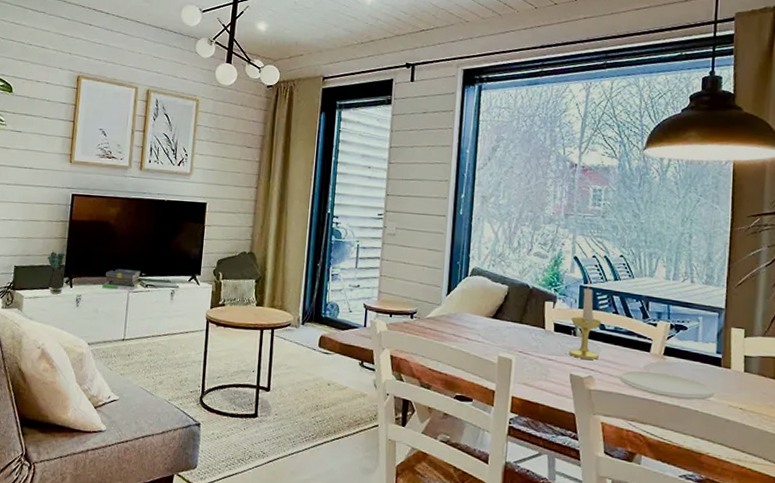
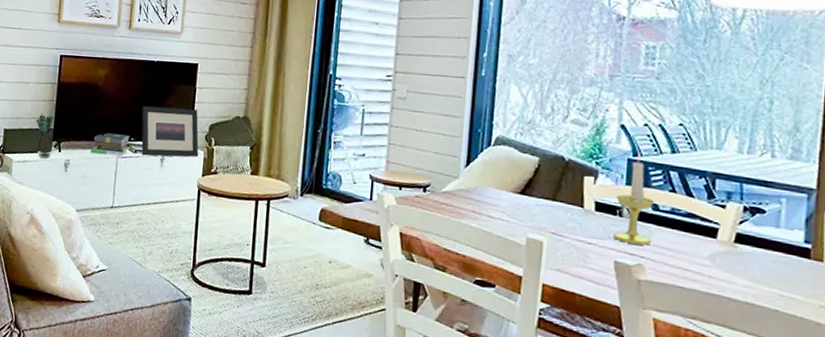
picture frame: none [152,242,208,291] -> present [141,105,199,157]
plate: present [618,370,715,400] -> none [675,259,802,298]

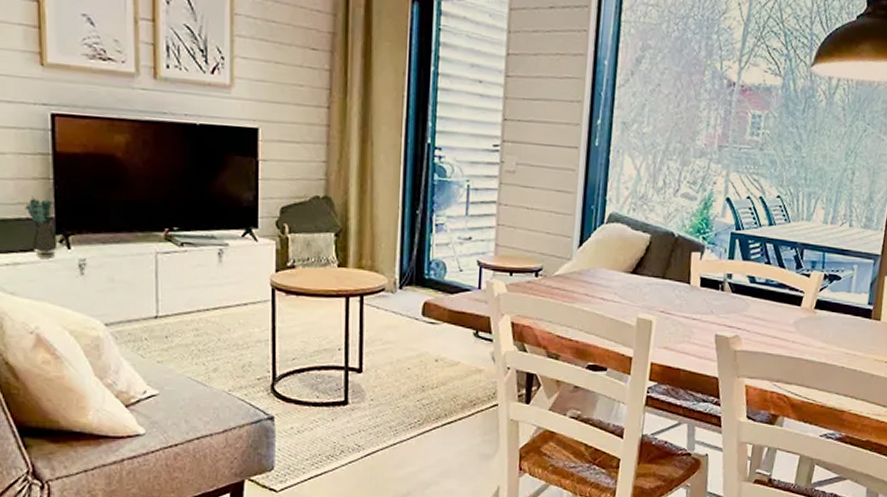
books: present [90,133,130,157] -> none [116,222,174,252]
picture frame: present [141,105,199,157] -> none [185,184,269,250]
candlestick: present [612,151,655,246] -> none [714,225,753,317]

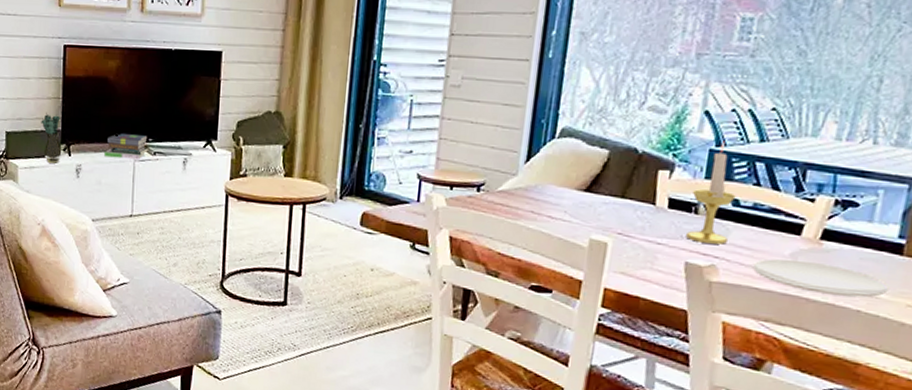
books: none [116,222,174,252] -> present [104,134,148,160]
candlestick: none [714,225,753,317] -> present [685,141,737,245]
plate: none [766,327,863,356] -> present [752,259,889,298]

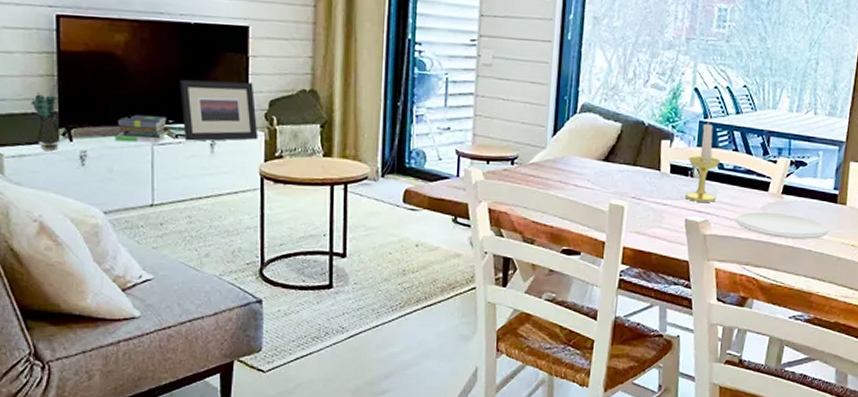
picture frame: none [159,101,226,159] -> present [180,79,258,141]

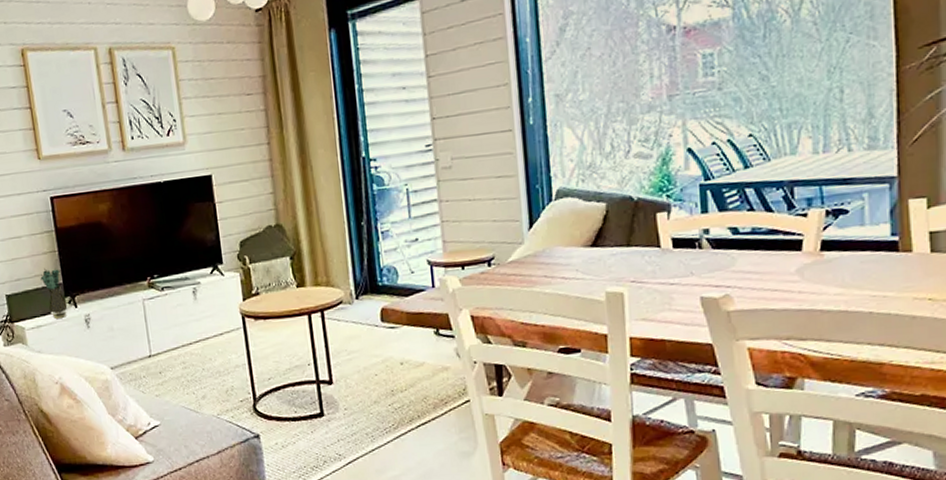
books: present [115,115,169,144] -> none [111,273,156,302]
picture frame: present [180,79,258,141] -> none [158,228,235,292]
candlestick: present [684,113,721,202] -> none [692,174,735,276]
plate: present [735,211,829,239] -> none [763,273,894,303]

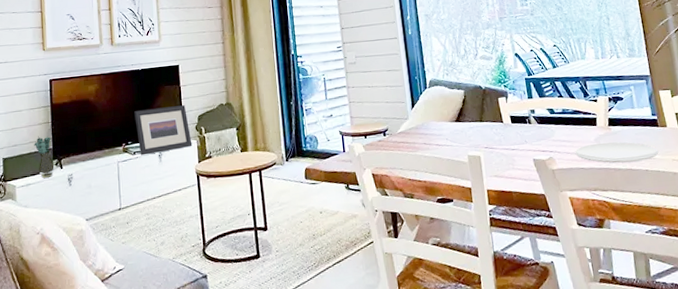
picture frame: none [158,228,235,292] -> present [134,105,193,155]
plate: none [763,273,894,303] -> present [574,142,659,163]

